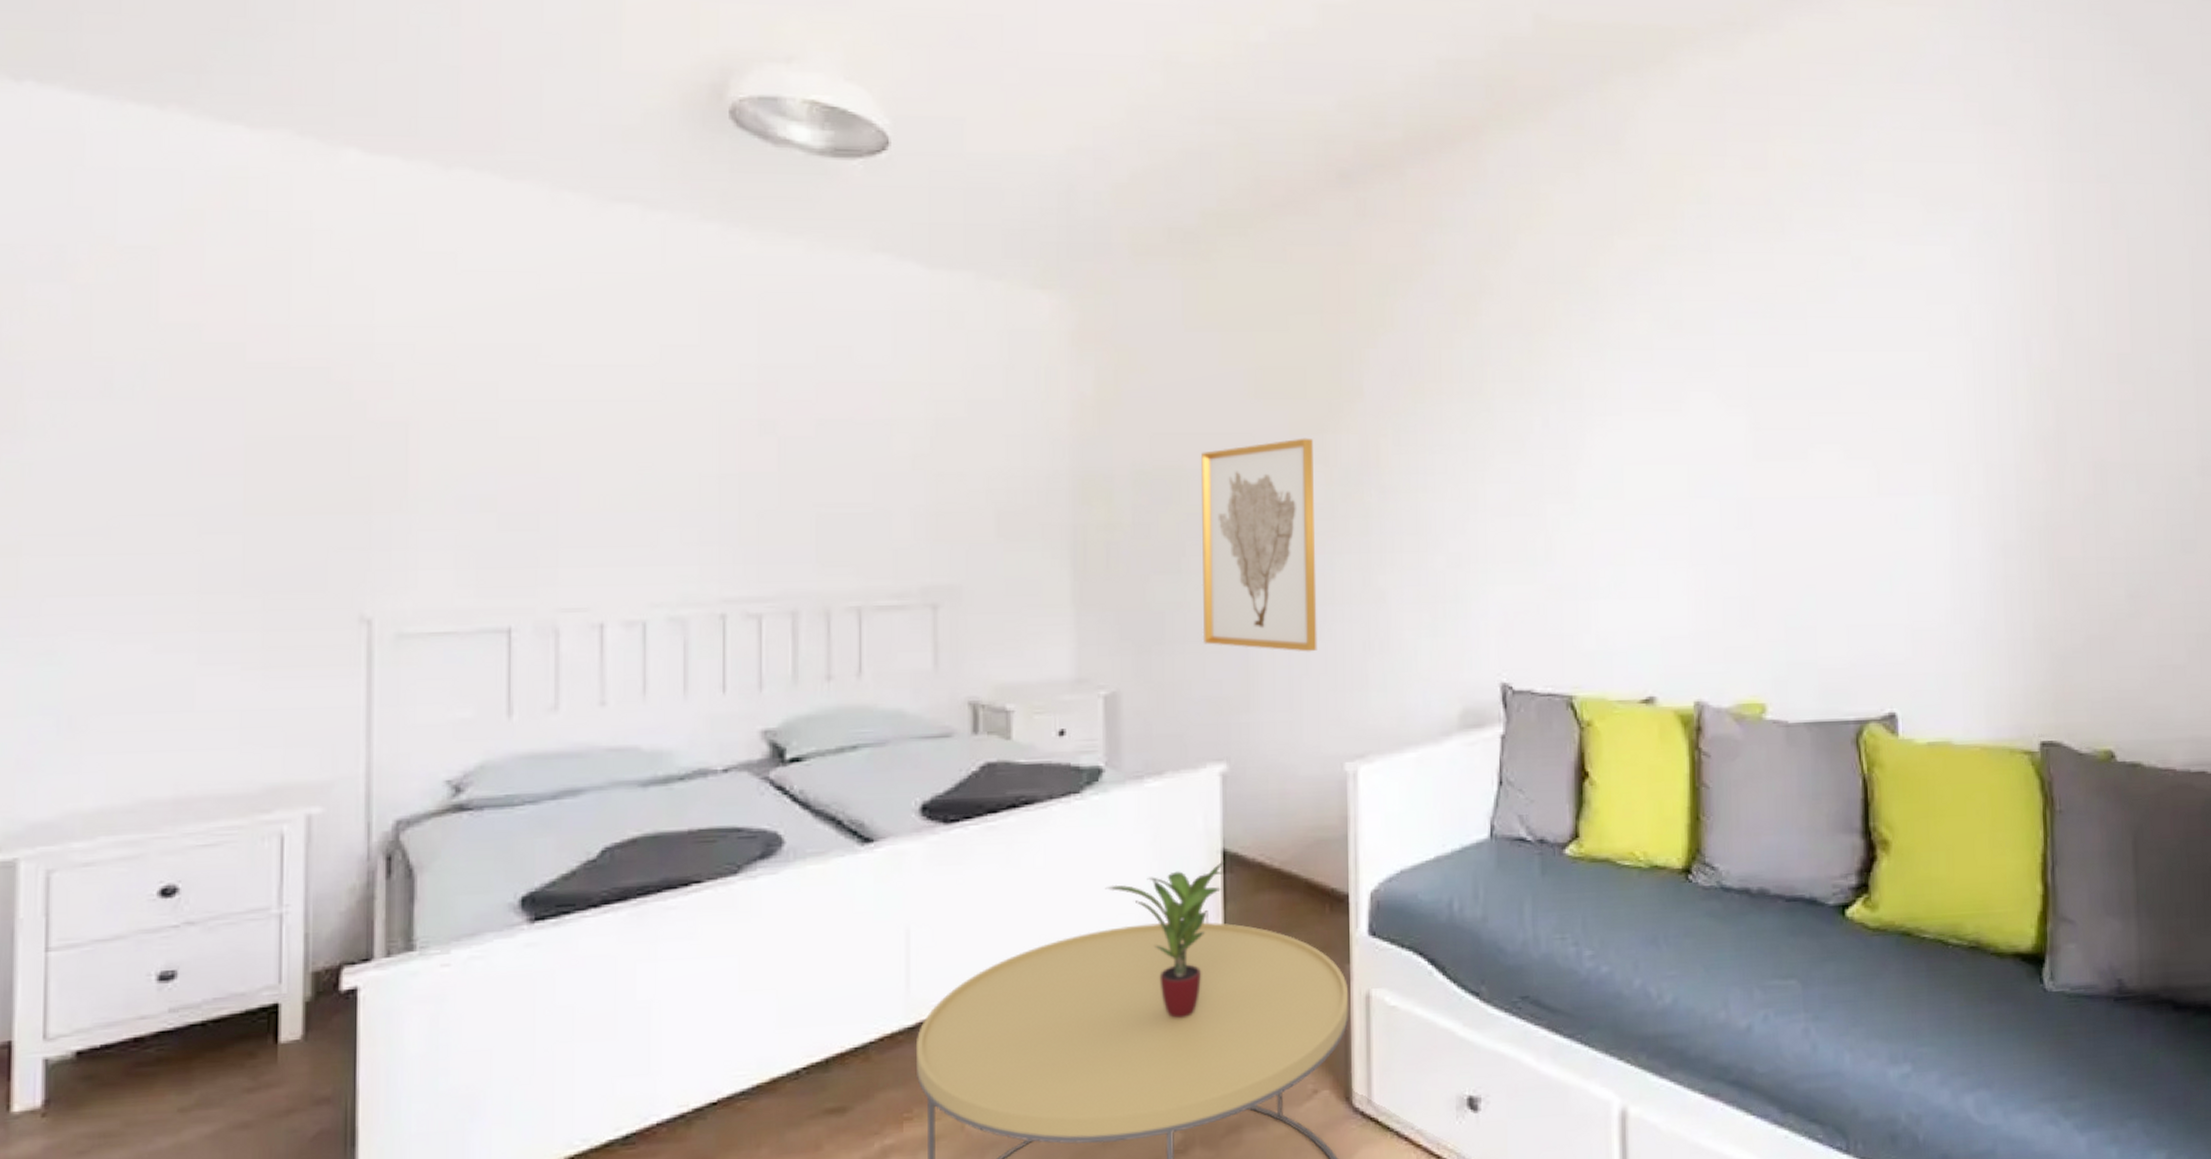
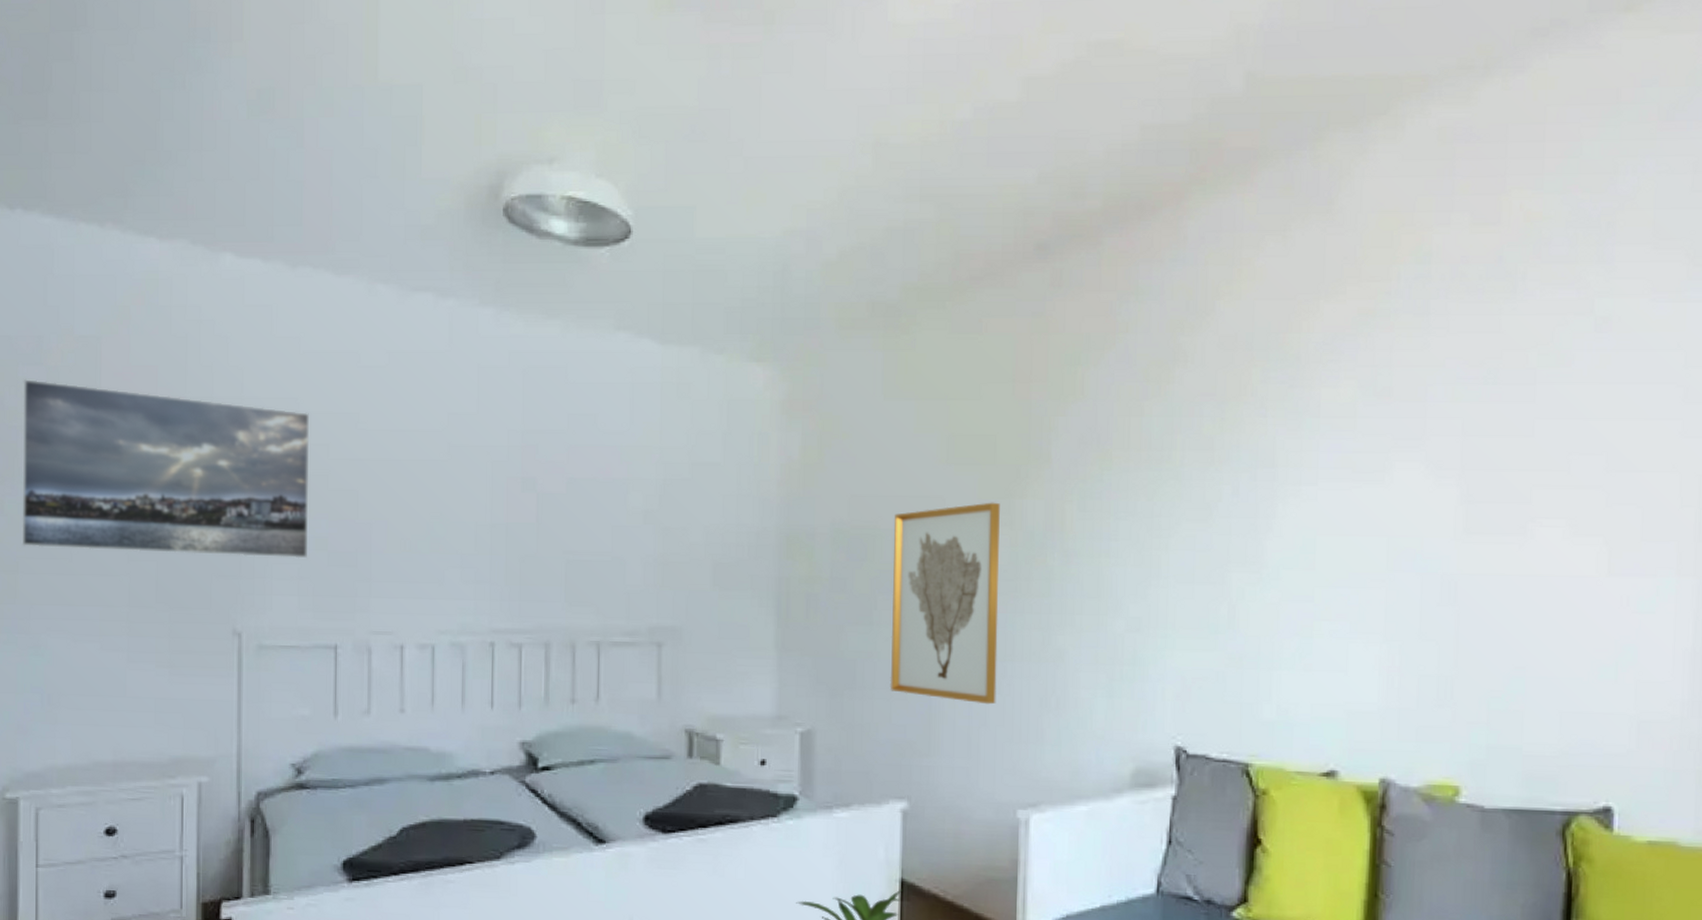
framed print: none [27,299,470,524] -> present [22,378,309,559]

